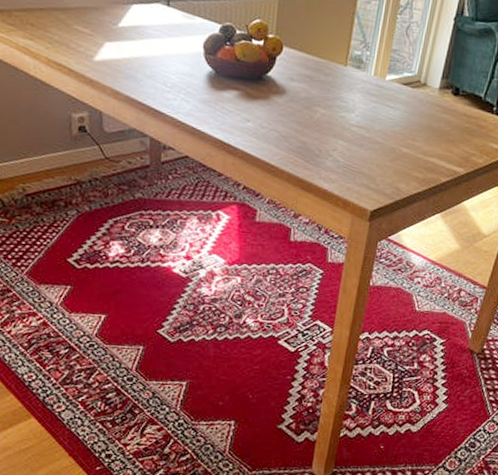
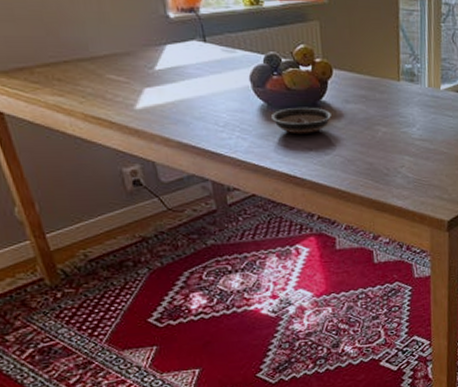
saucer: none [216,78,274,106] -> present [270,108,331,134]

